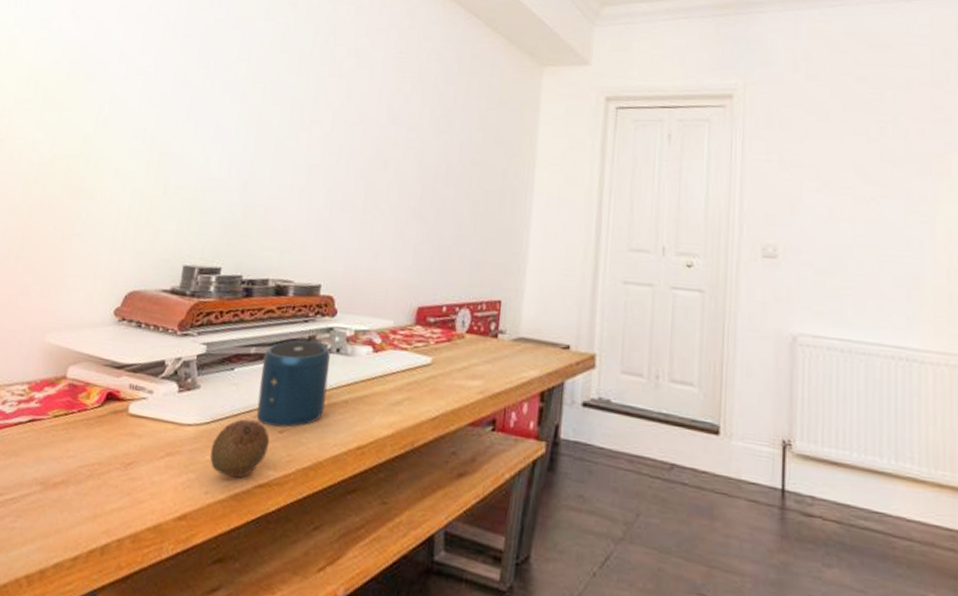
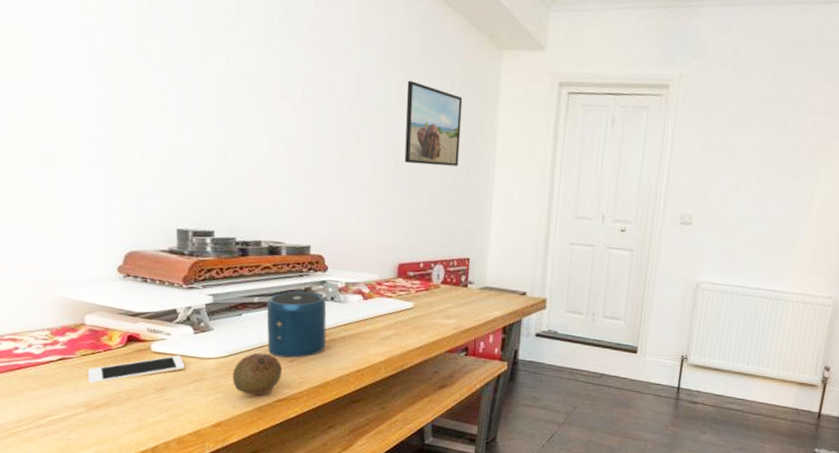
cell phone: none [52,419,161,454] -> present [88,355,185,384]
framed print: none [432,101,500,192] -> present [404,80,463,167]

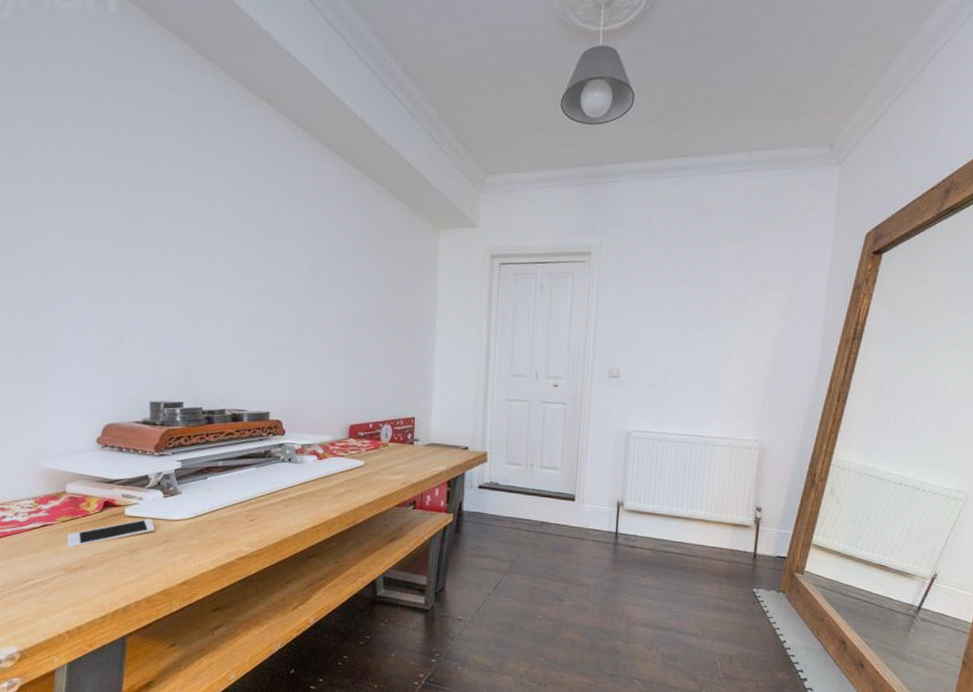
fruit: present [232,352,283,396] -> none [198,513,244,554]
speaker: present [266,291,327,358] -> none [229,454,285,517]
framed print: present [404,80,463,167] -> none [353,260,405,334]

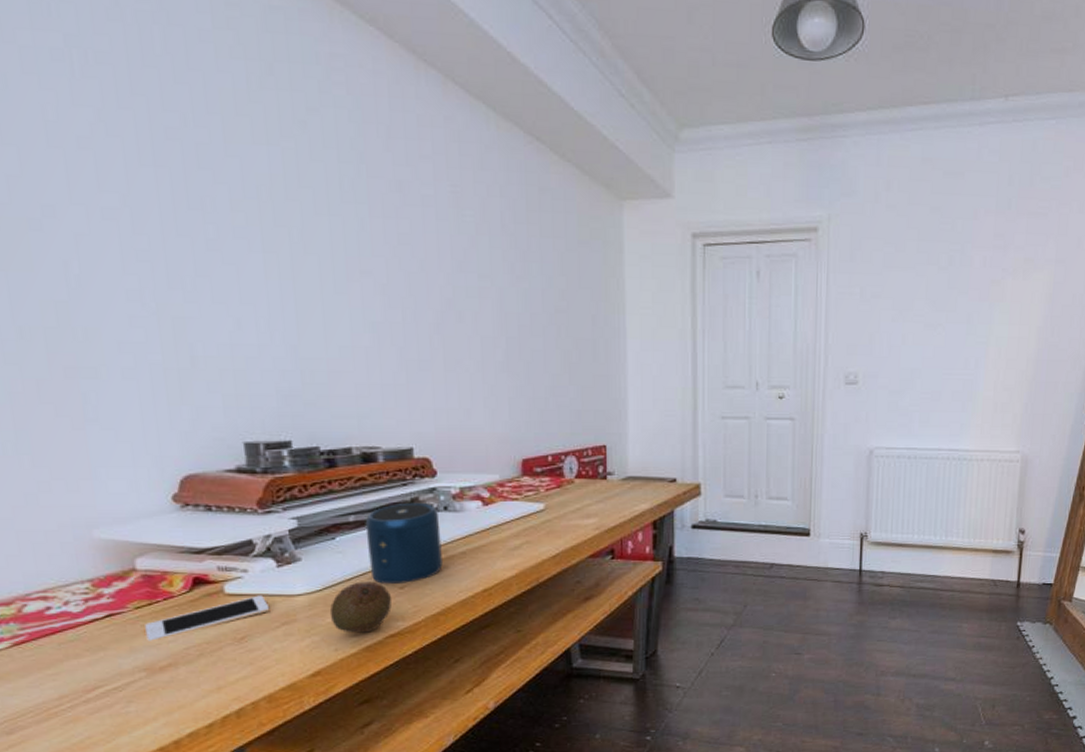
fruit: none [198,513,244,554] -> present [329,581,392,633]
speaker: none [229,454,285,517] -> present [365,502,443,584]

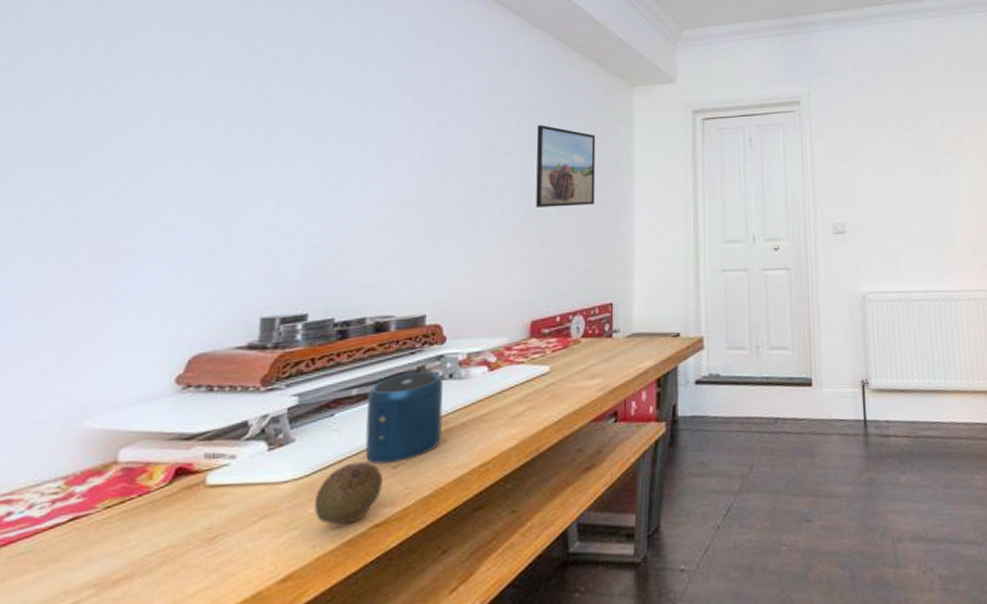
cell phone: present [145,595,270,641] -> none [107,484,251,548]
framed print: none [513,243,583,341] -> present [535,125,596,207]

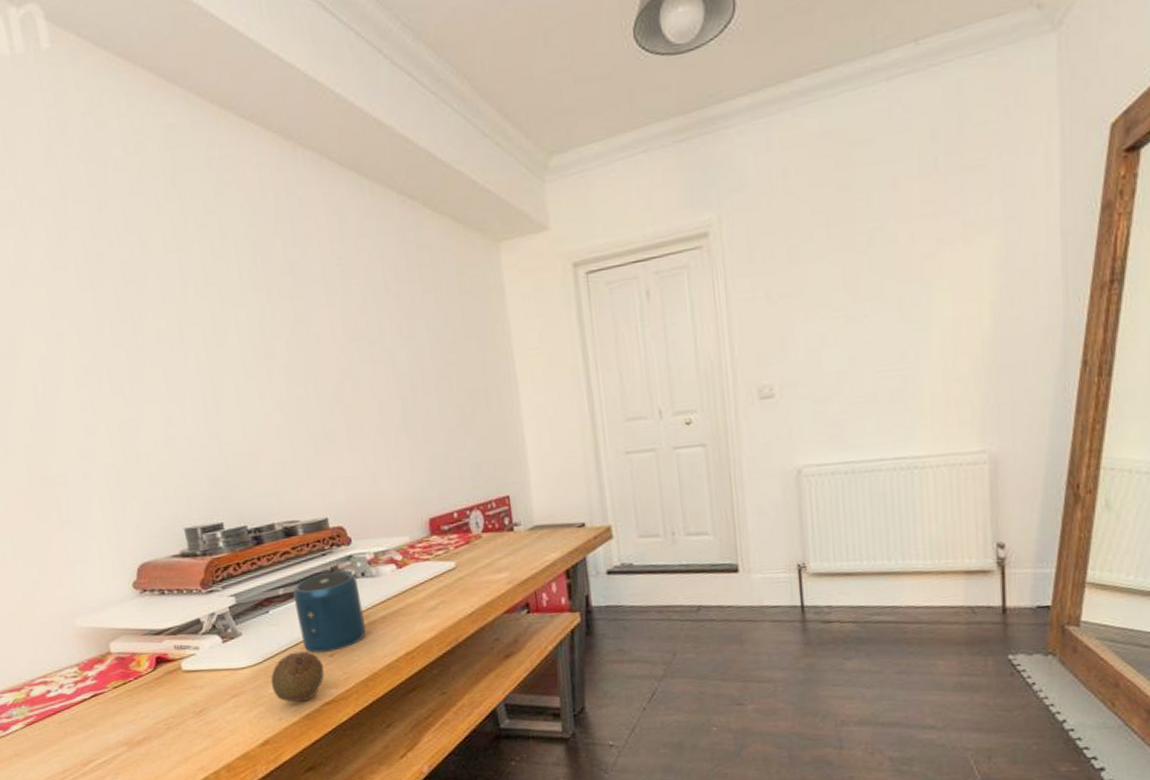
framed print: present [535,125,596,207] -> none [398,303,475,399]

